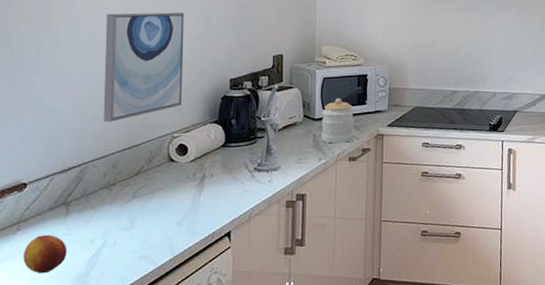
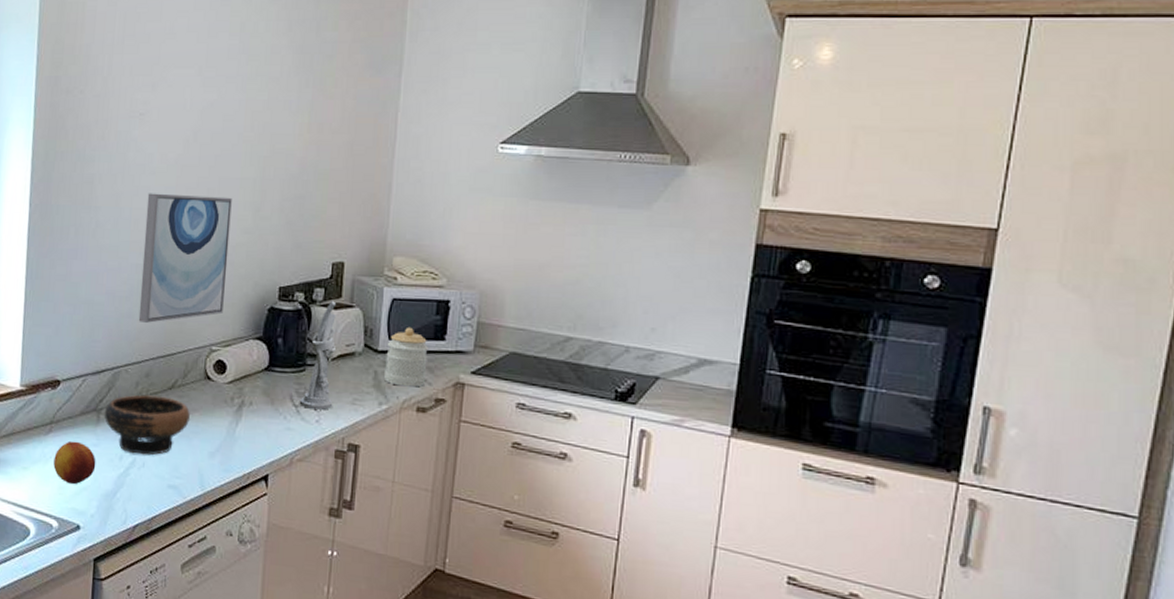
bowl: none [73,182,157,236] -> present [104,395,190,456]

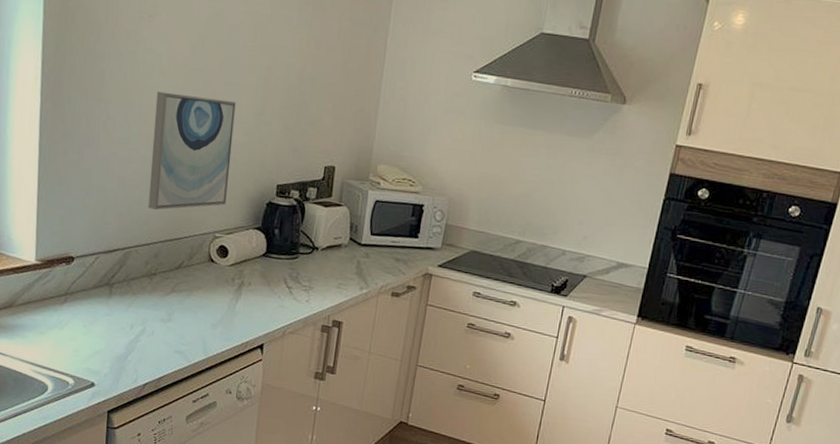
fruit: present [53,440,96,485] -> none [69,310,109,348]
bowl: present [104,395,190,456] -> none [116,272,195,325]
utensil holder: present [299,301,337,410] -> none [292,199,327,292]
jar: present [384,326,428,387] -> none [366,225,404,276]

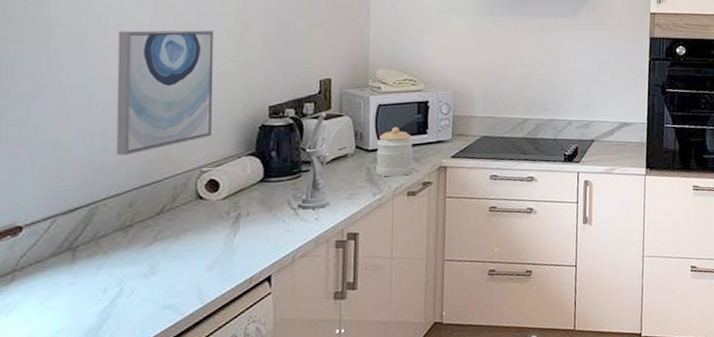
utensil holder: none [292,199,327,292] -> present [297,113,331,210]
jar: none [366,225,404,276] -> present [376,126,414,177]

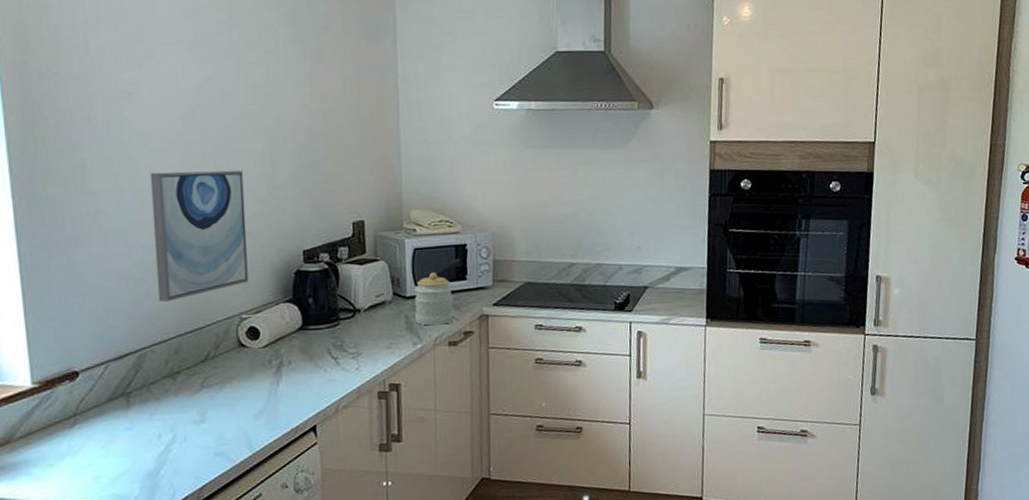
utensil holder: present [297,113,331,210] -> none [337,257,371,359]

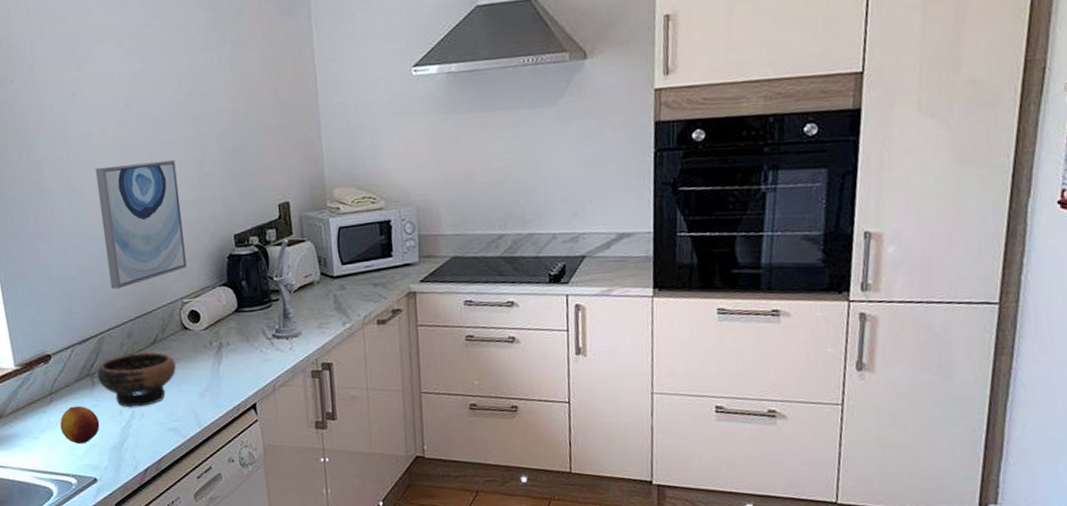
fruit: none [83,428,133,472] -> present [60,405,100,444]
bowl: none [134,370,228,430] -> present [97,352,176,408]
utensil holder: none [337,257,371,359] -> present [271,239,302,339]
jar: present [414,272,454,326] -> none [340,250,381,305]

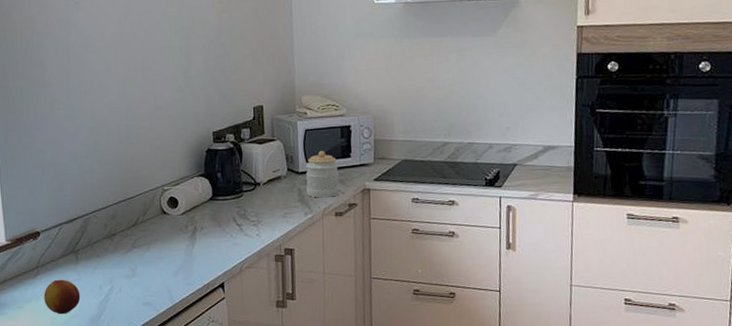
wall art: present [95,159,187,289] -> none [92,63,169,175]
bowl: present [97,352,176,408] -> none [81,233,154,282]
utensil holder: present [271,239,302,339] -> none [241,138,269,226]
jar: none [340,250,381,305] -> present [305,150,340,198]

